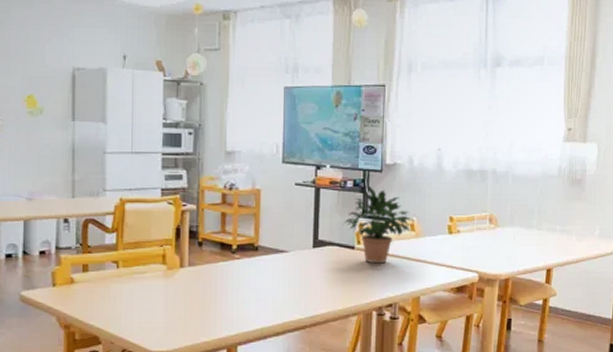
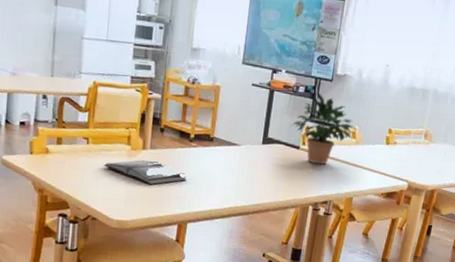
hardback book: none [136,280,232,307] -> present [103,160,187,186]

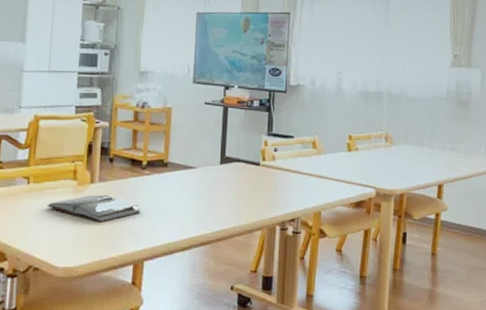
potted plant: present [291,92,356,165] -> none [249,105,316,180]

